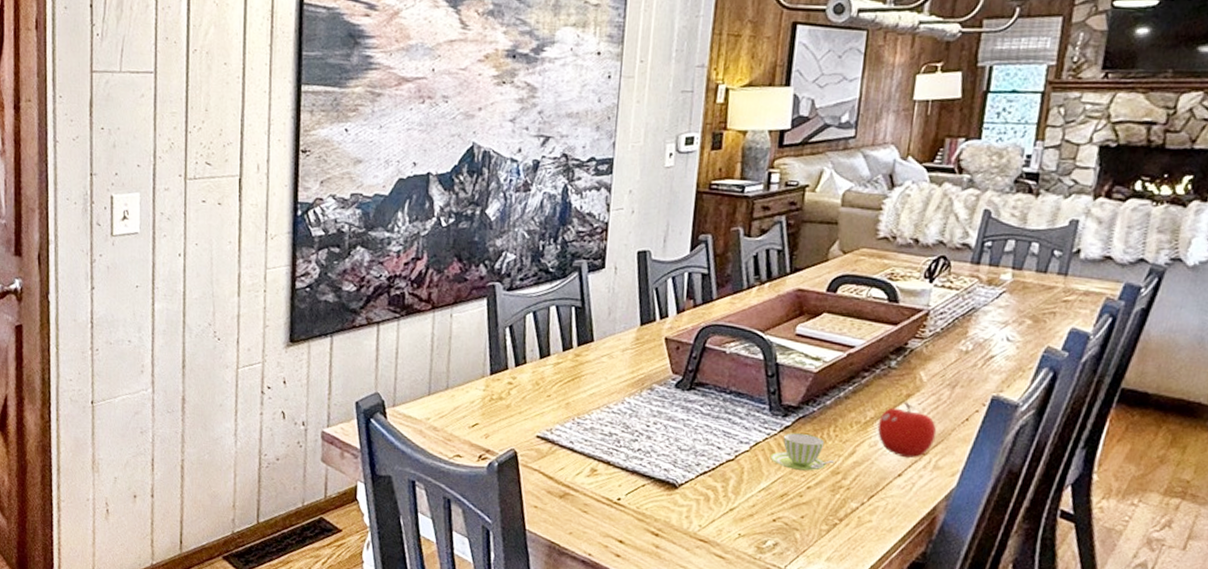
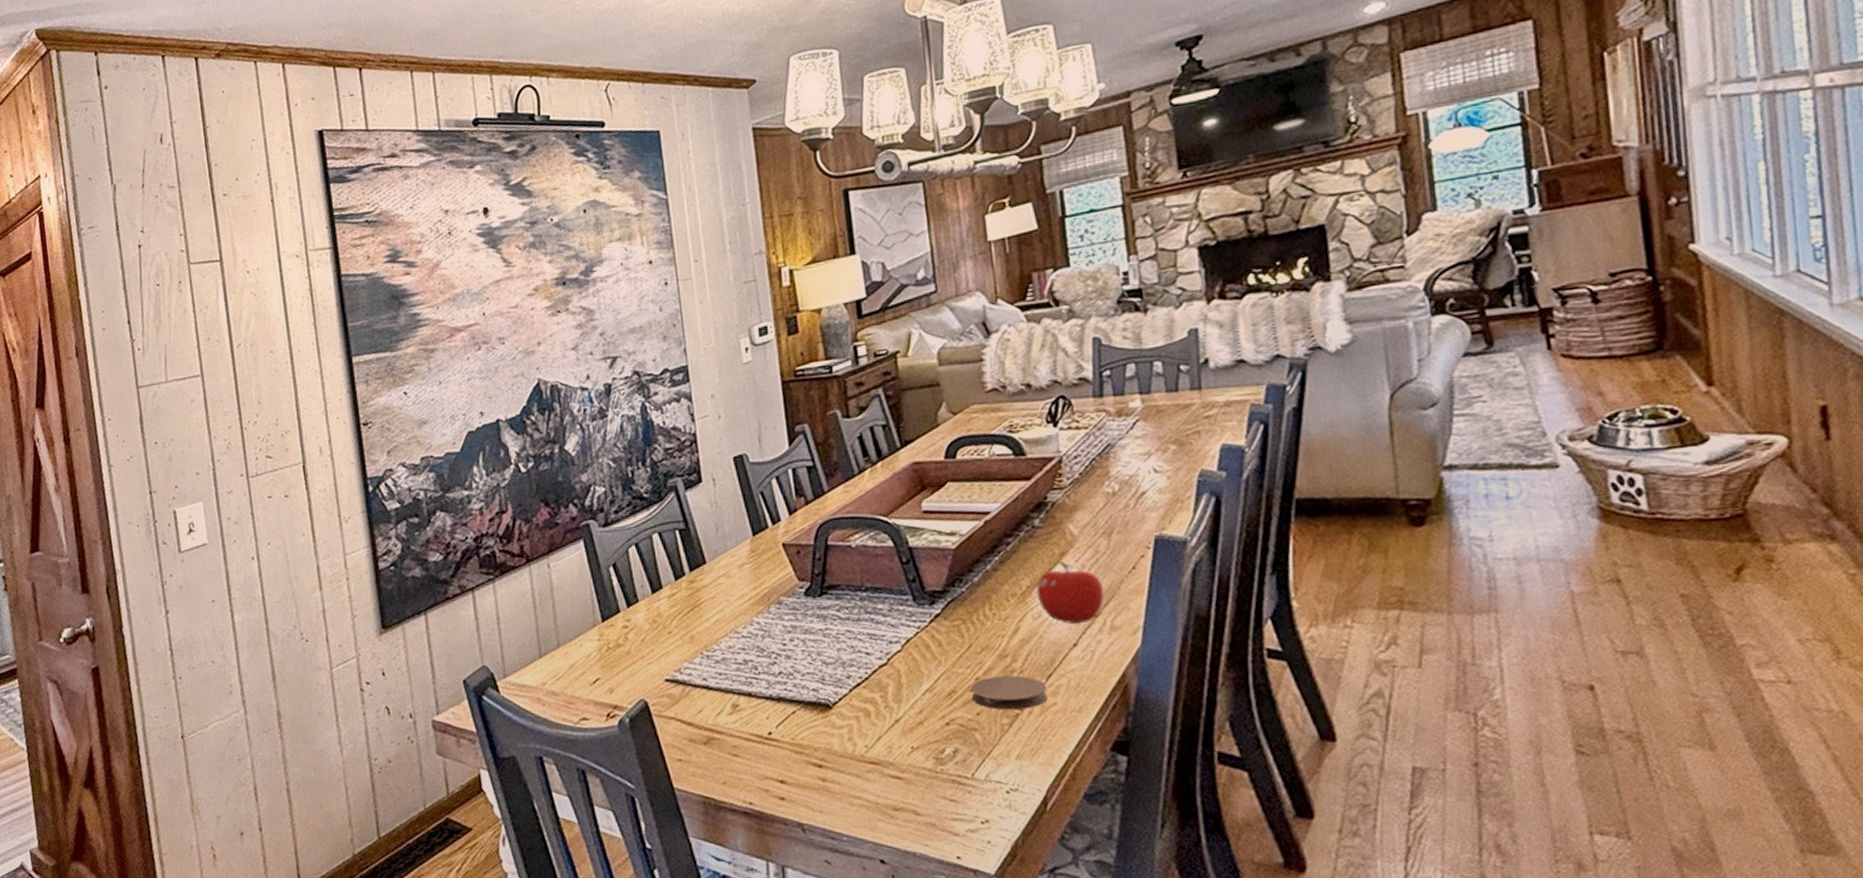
cup: present [770,432,834,471] -> none [926,618,998,662]
coaster: none [800,488,867,521] -> present [970,675,1048,711]

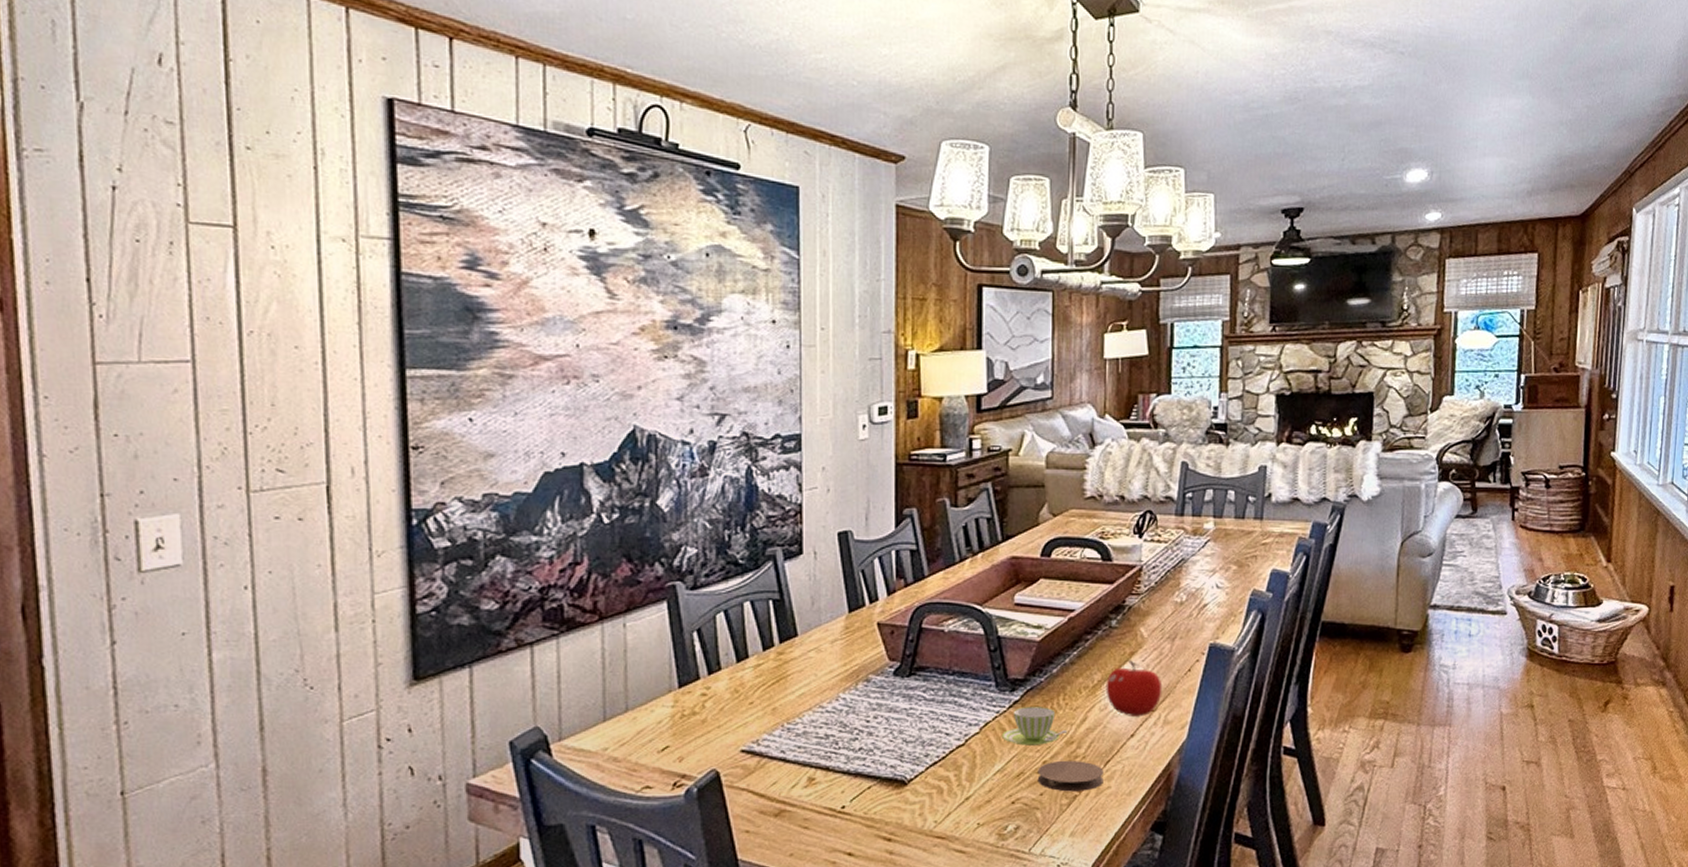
cup: none [926,618,998,662] -> present [1002,706,1067,746]

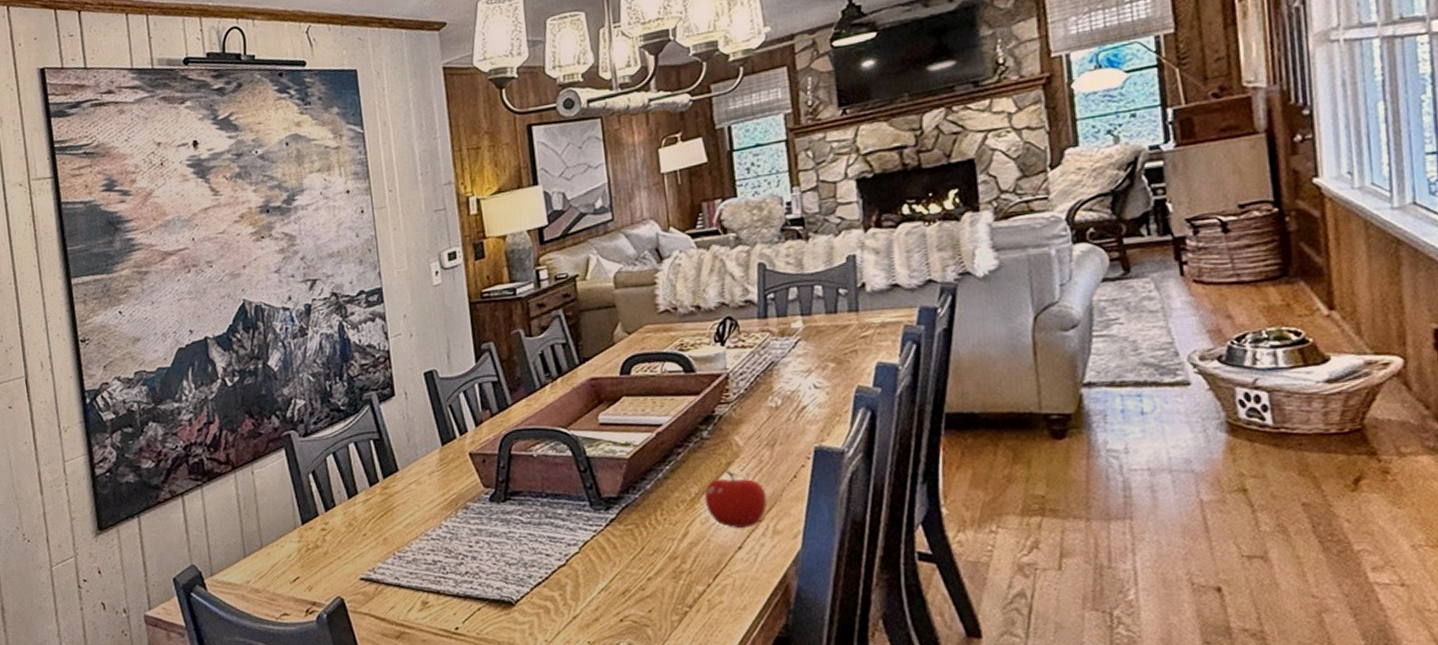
cup: present [1002,706,1067,746] -> none [602,523,669,563]
coaster: present [1037,760,1104,792] -> none [643,575,714,608]

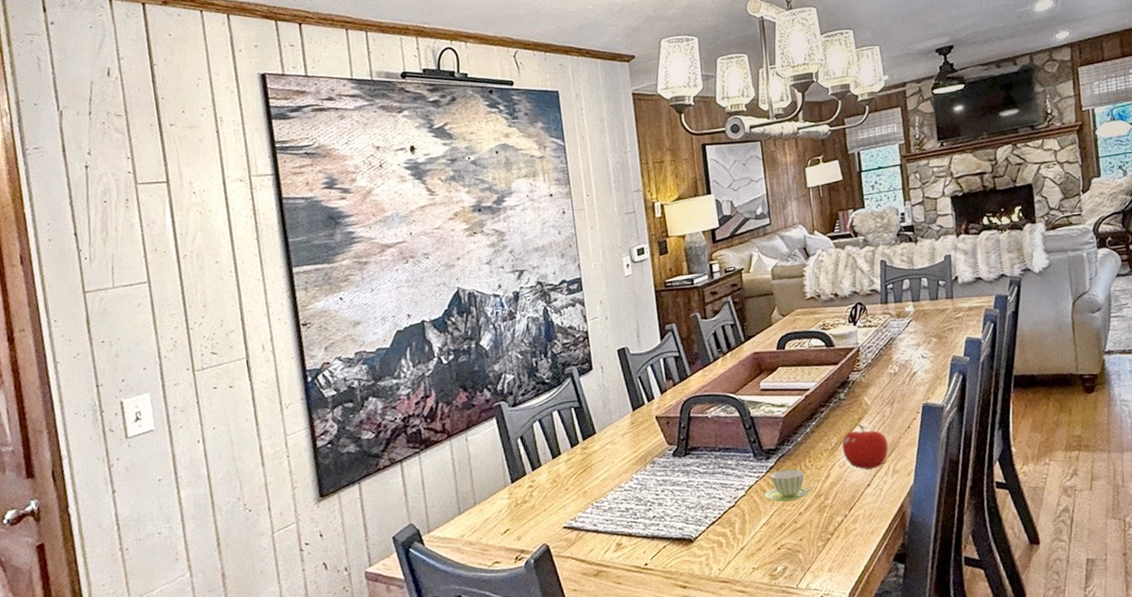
cup: none [602,523,669,563] -> present [764,469,815,502]

